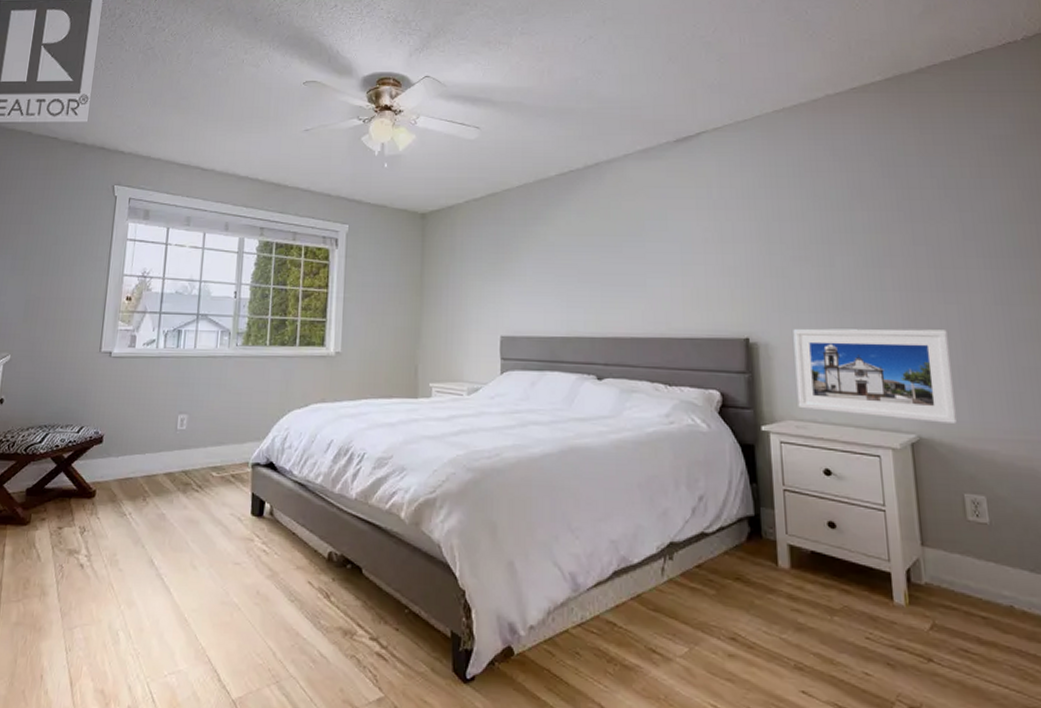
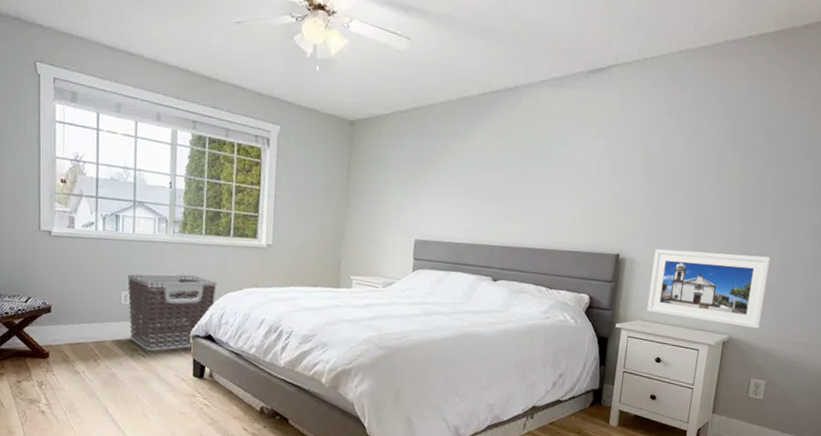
clothes hamper: none [184,391,281,484] -> present [127,274,217,351]

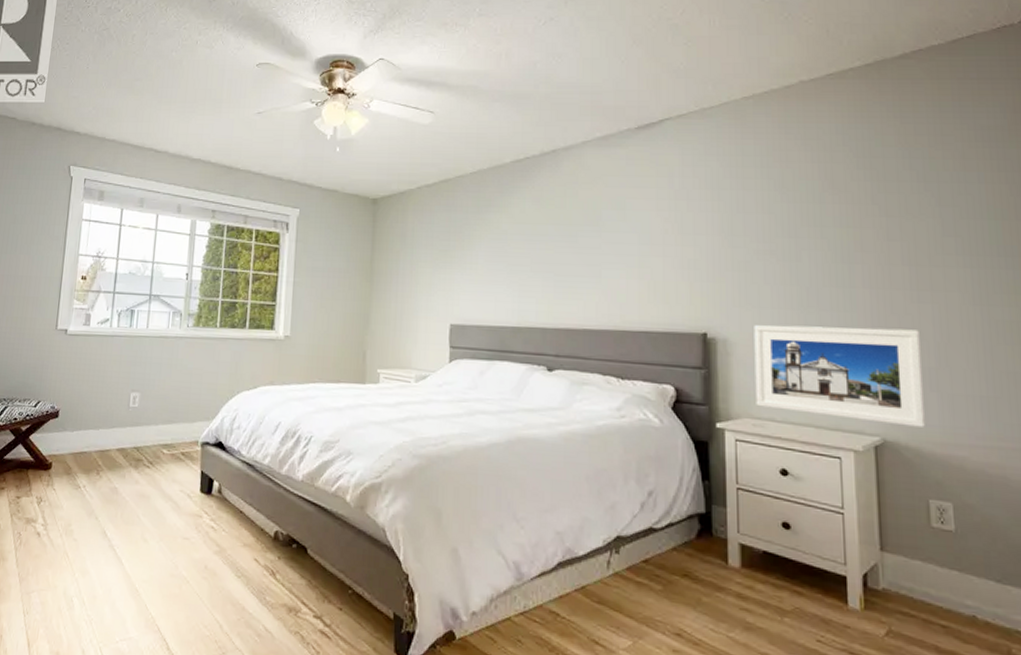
clothes hamper: present [127,274,217,351] -> none [136,372,230,461]

